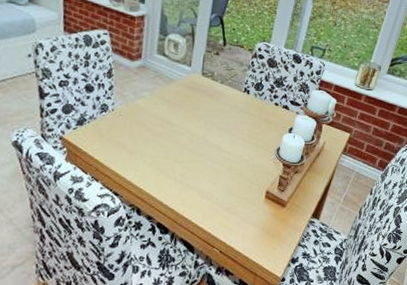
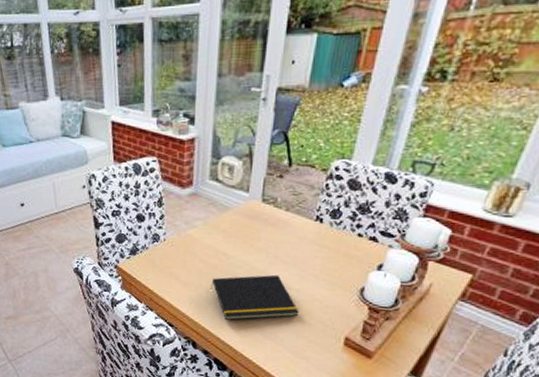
notepad: none [154,139,231,185] -> present [210,274,299,321]

